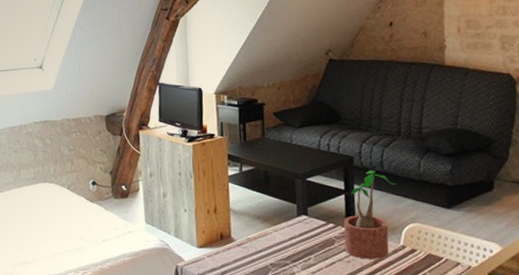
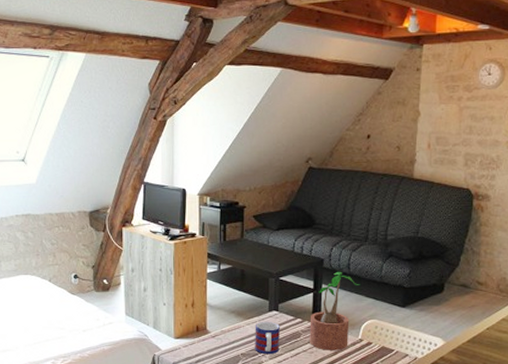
mug: none [283,227,313,265] -> present [255,321,281,355]

